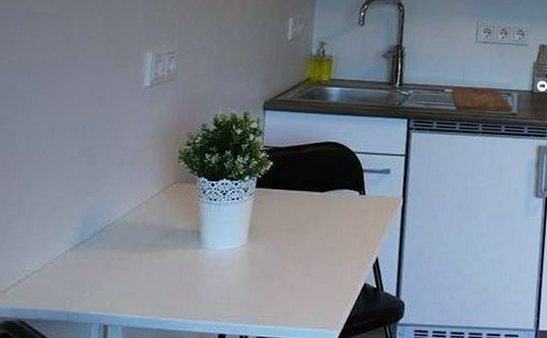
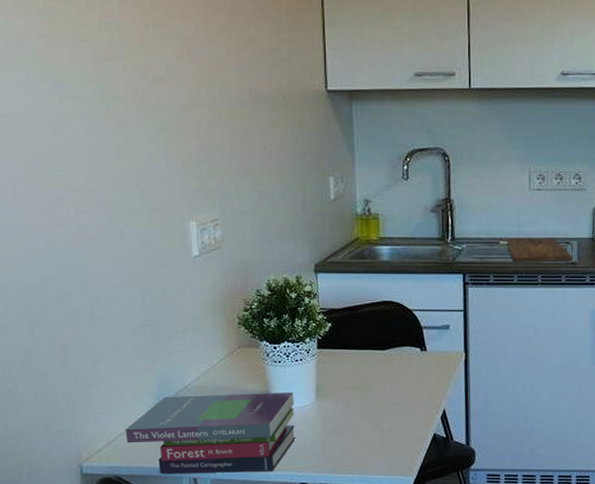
books: none [38,232,226,320] -> present [125,392,296,474]

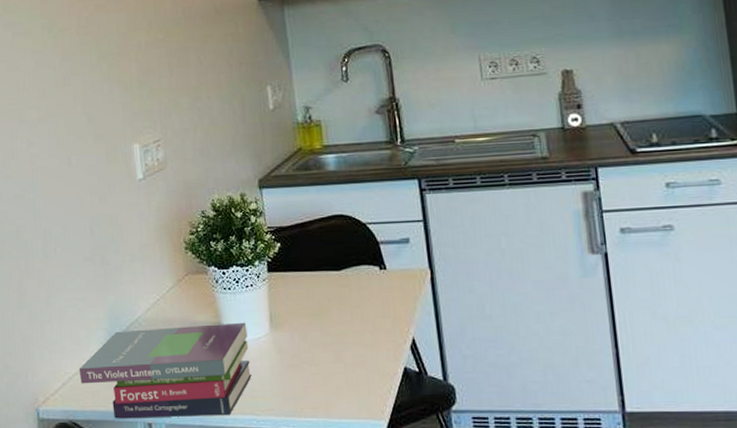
cutting board: present [507,237,573,262] -> none [464,130,542,162]

